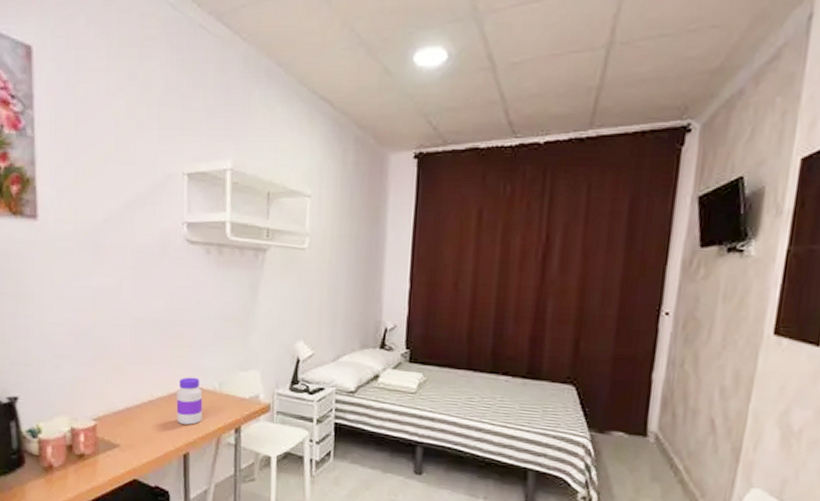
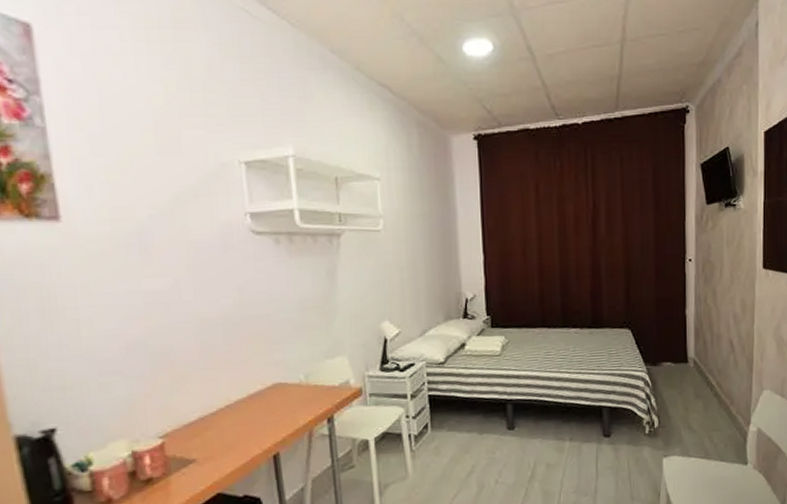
jar: present [176,377,203,425] -> none [258,373,290,424]

